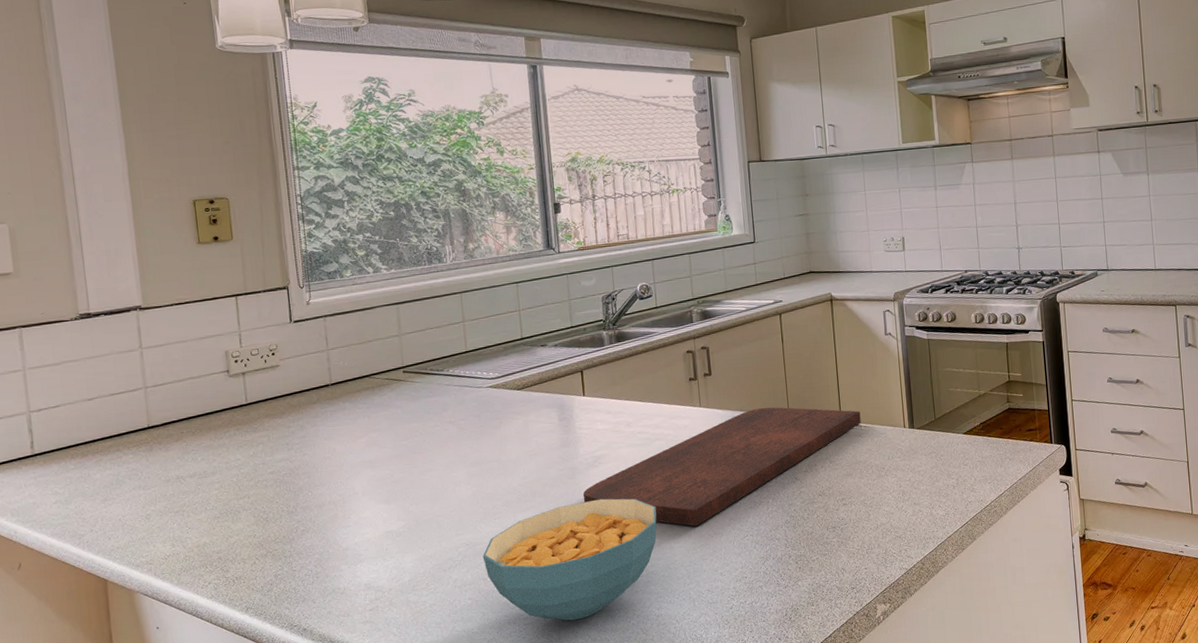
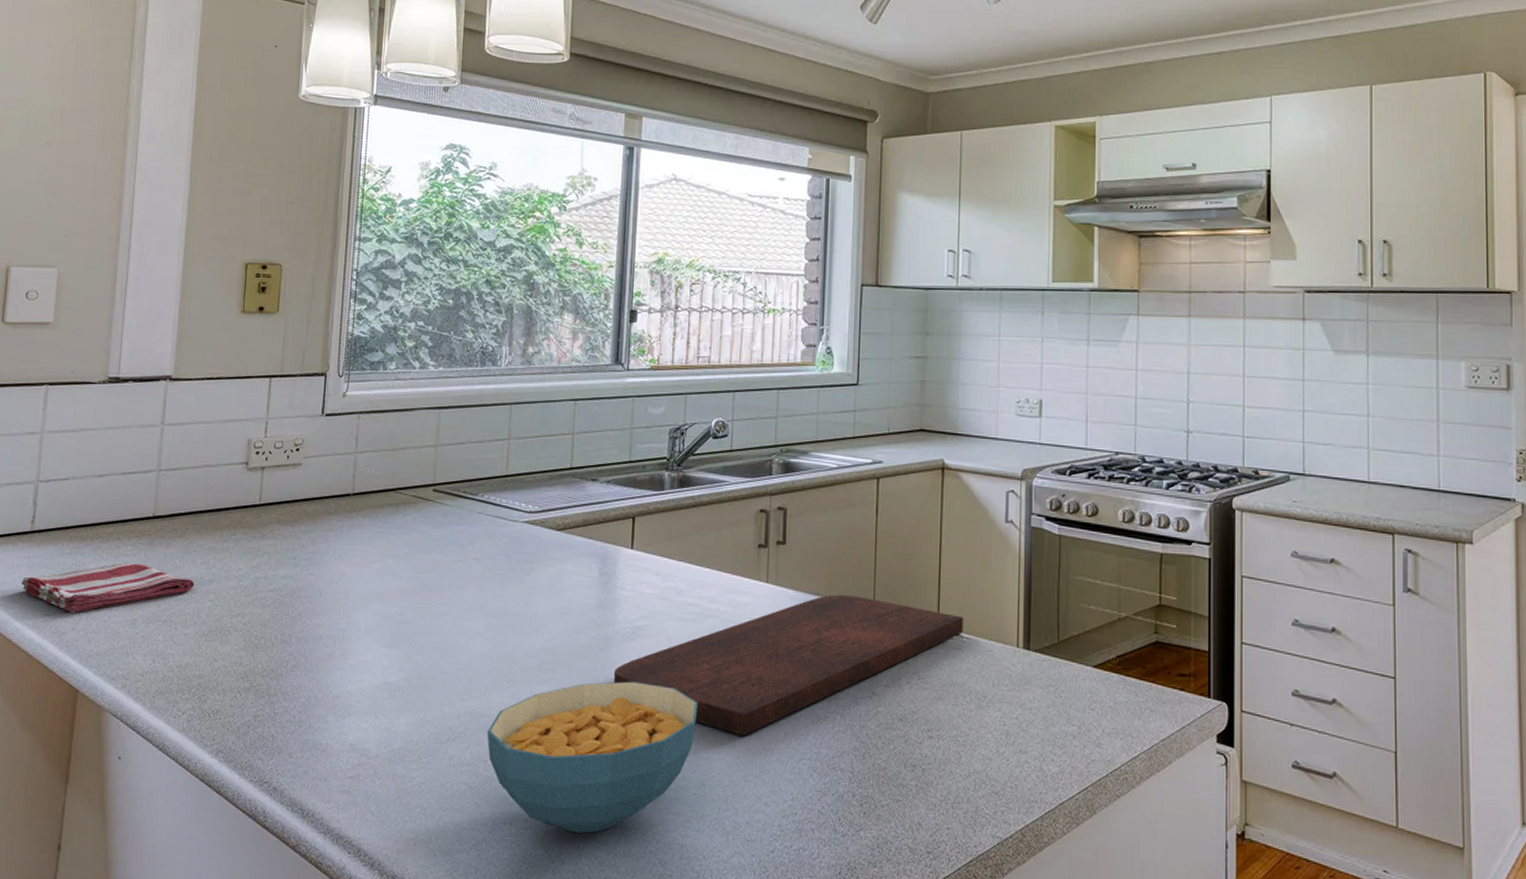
dish towel: none [31,468,199,519] -> present [20,563,195,614]

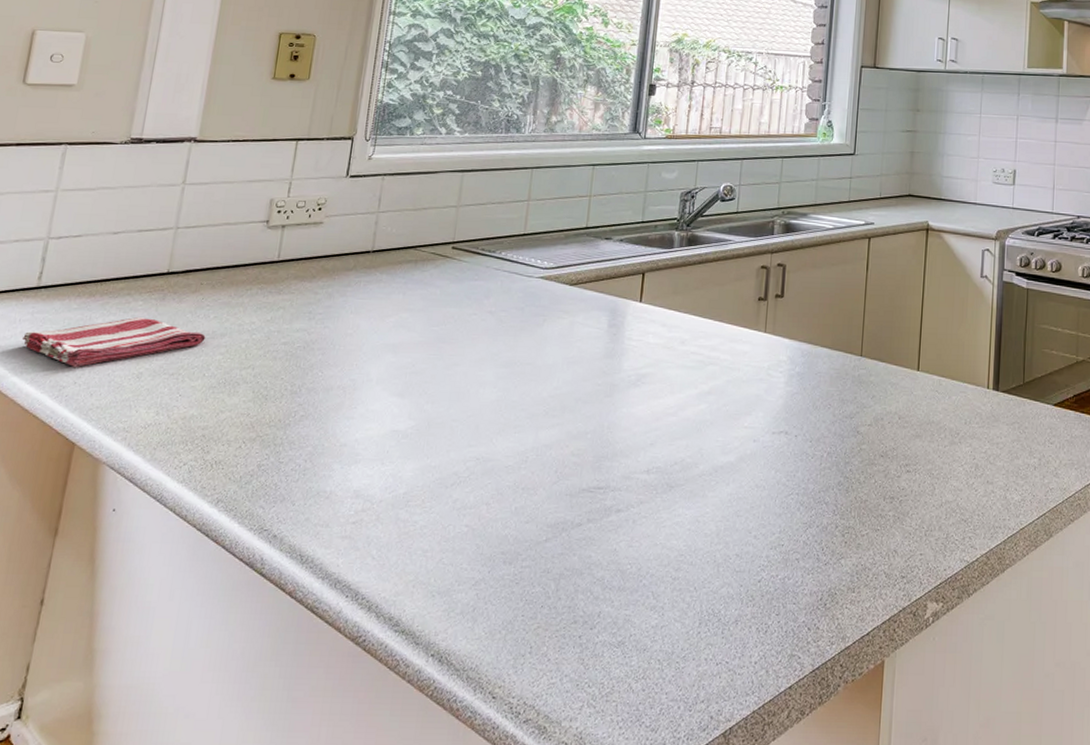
cereal bowl: present [487,681,699,833] -> none [491,425,697,570]
cutting board: present [613,594,964,736] -> none [616,342,941,474]

